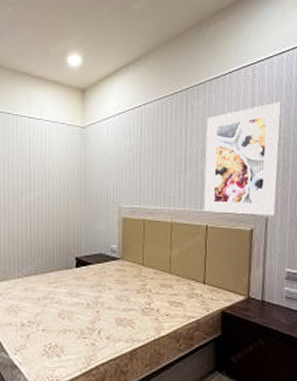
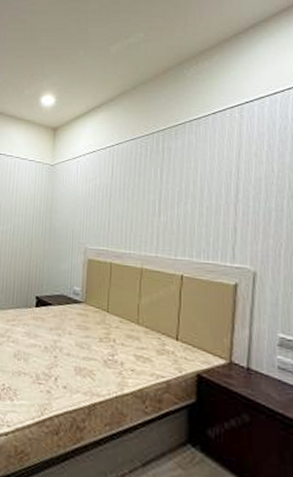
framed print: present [203,102,282,216] -> none [178,145,274,271]

